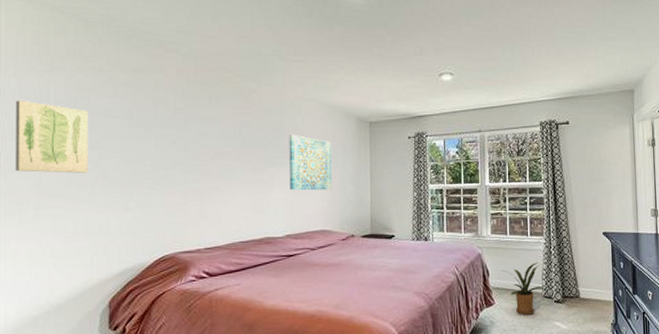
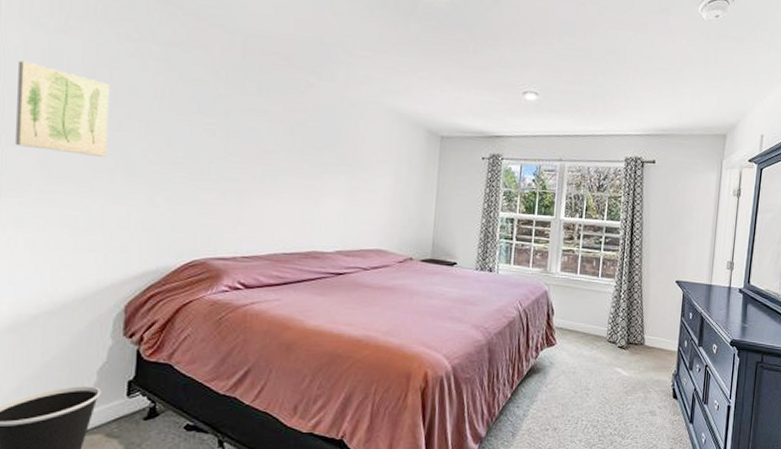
wall art: present [289,134,332,191] -> none [344,139,396,206]
house plant: present [500,262,546,315] -> none [566,305,611,358]

